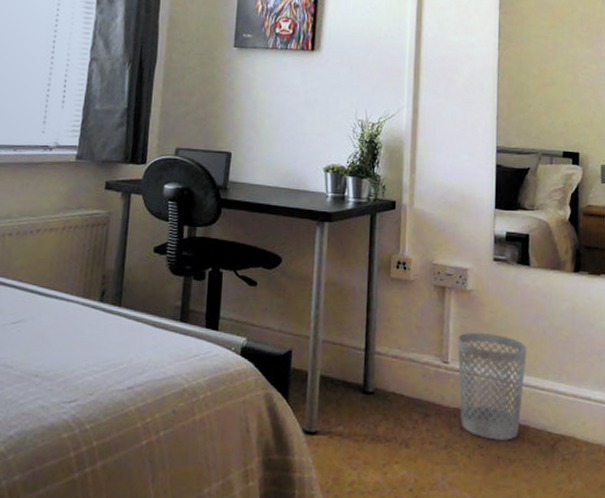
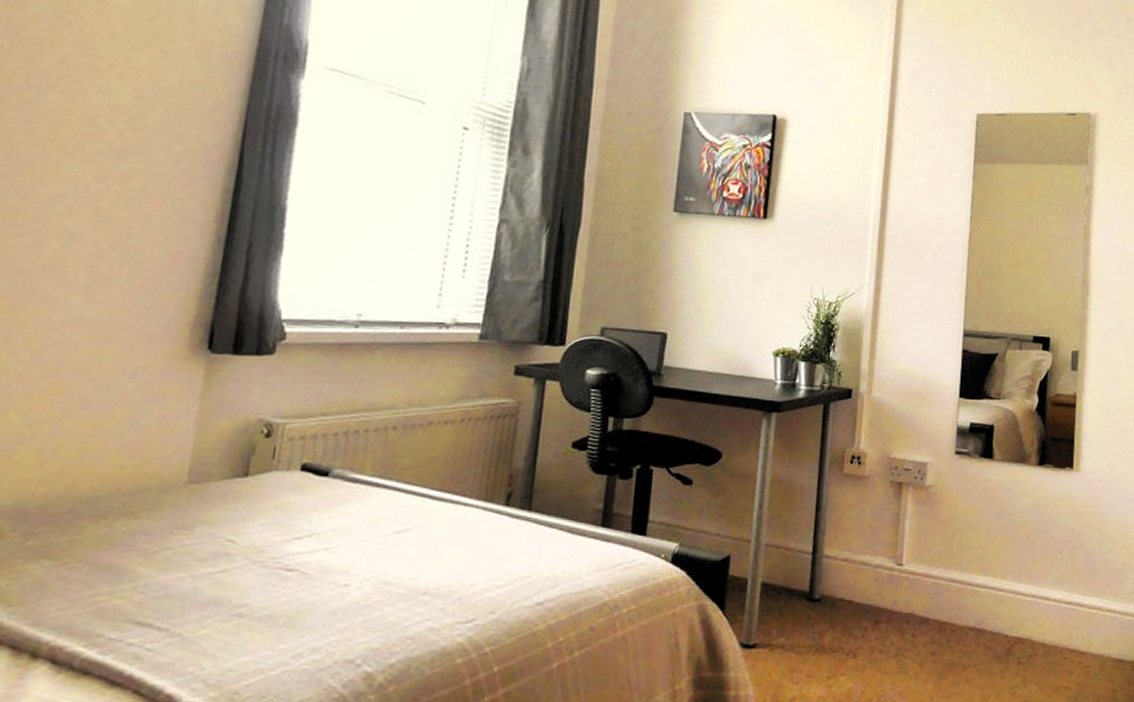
wastebasket: present [457,332,527,440] -> none [913,531,987,646]

